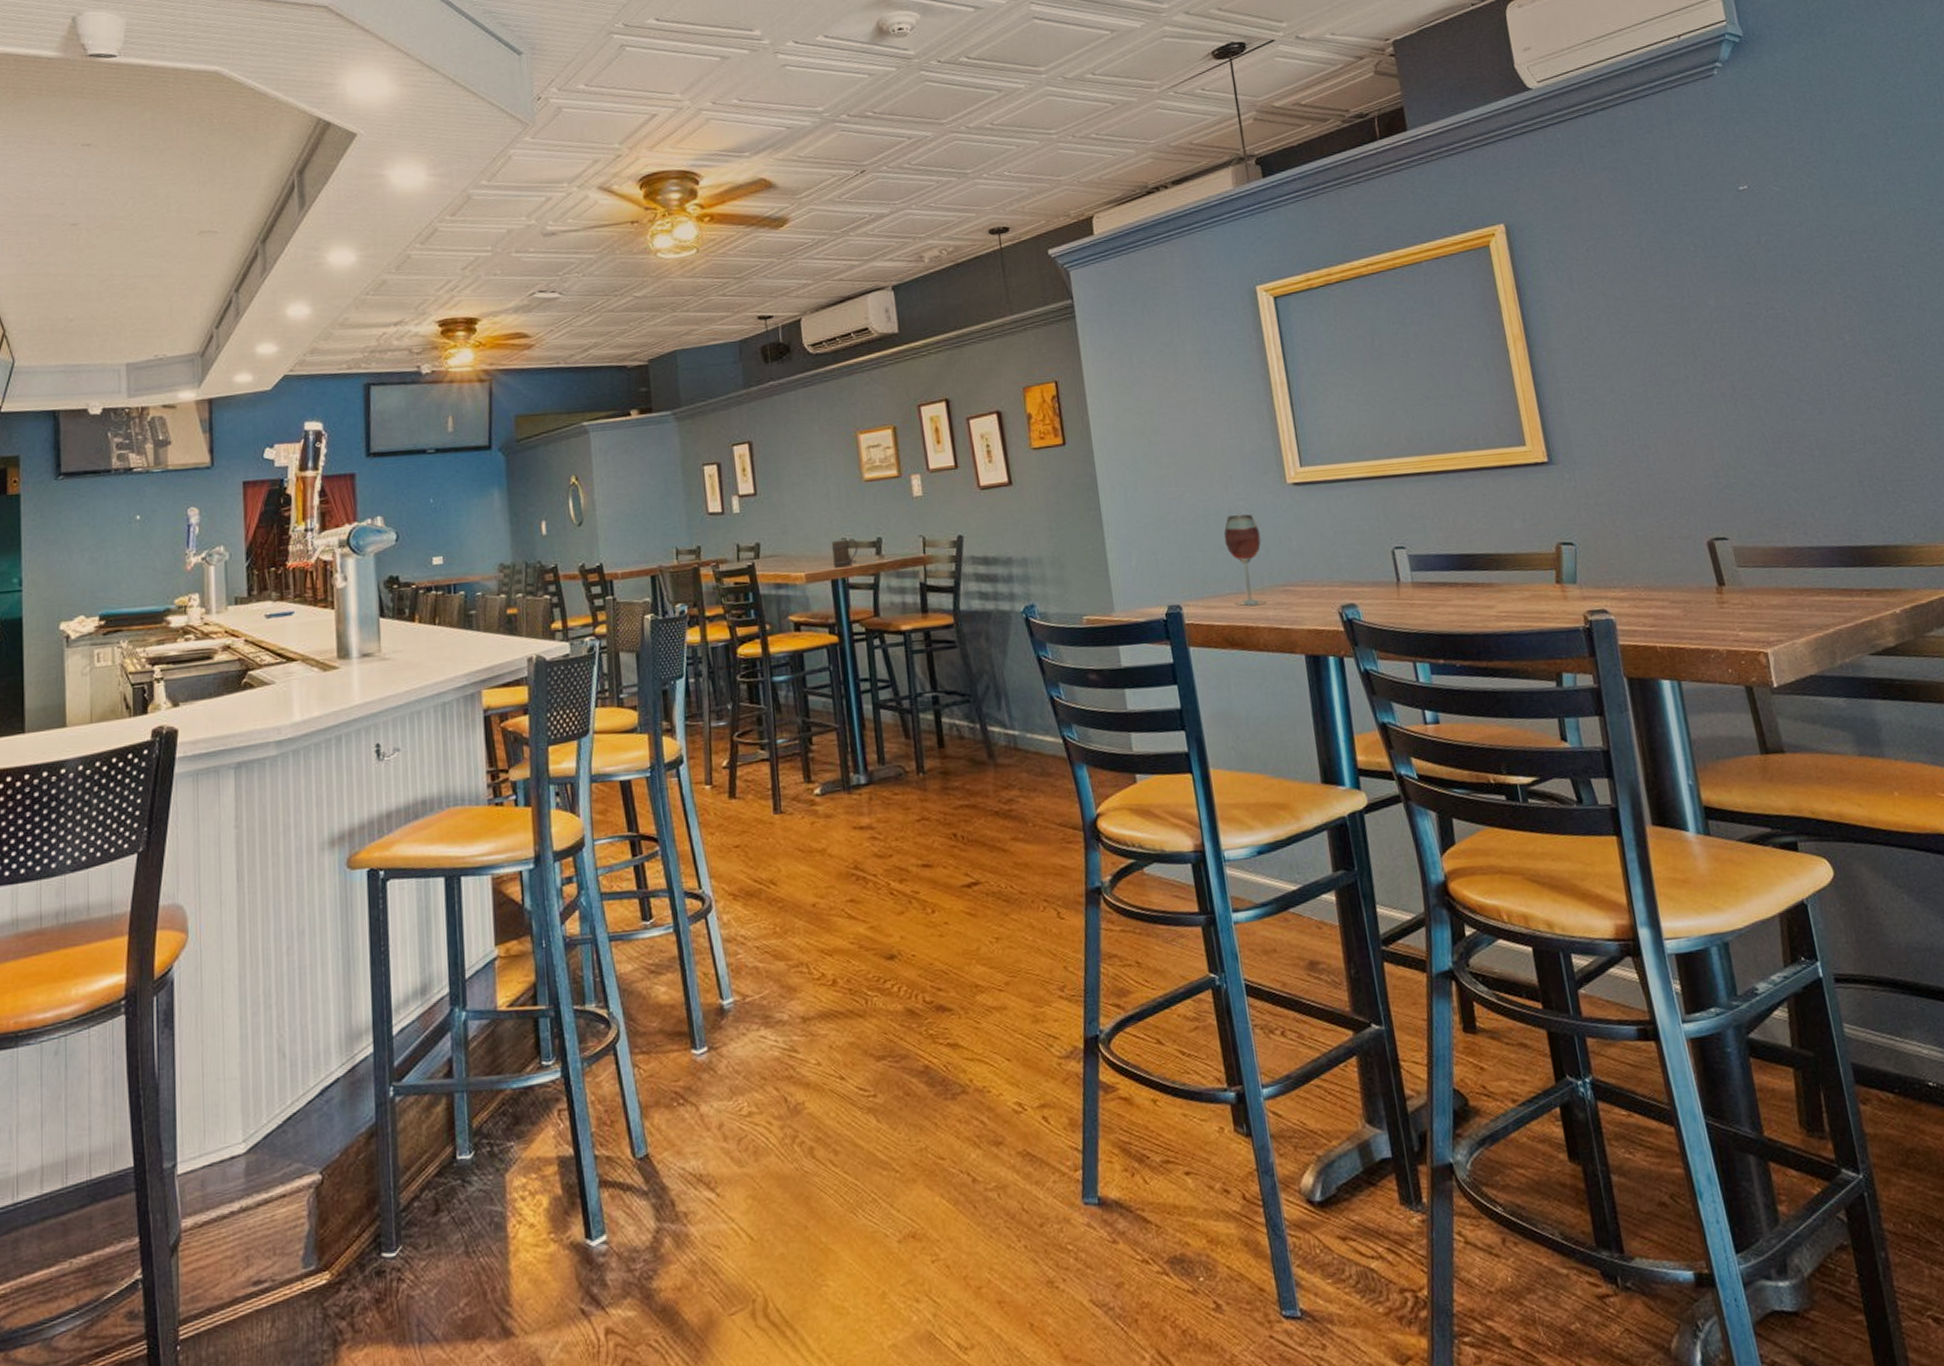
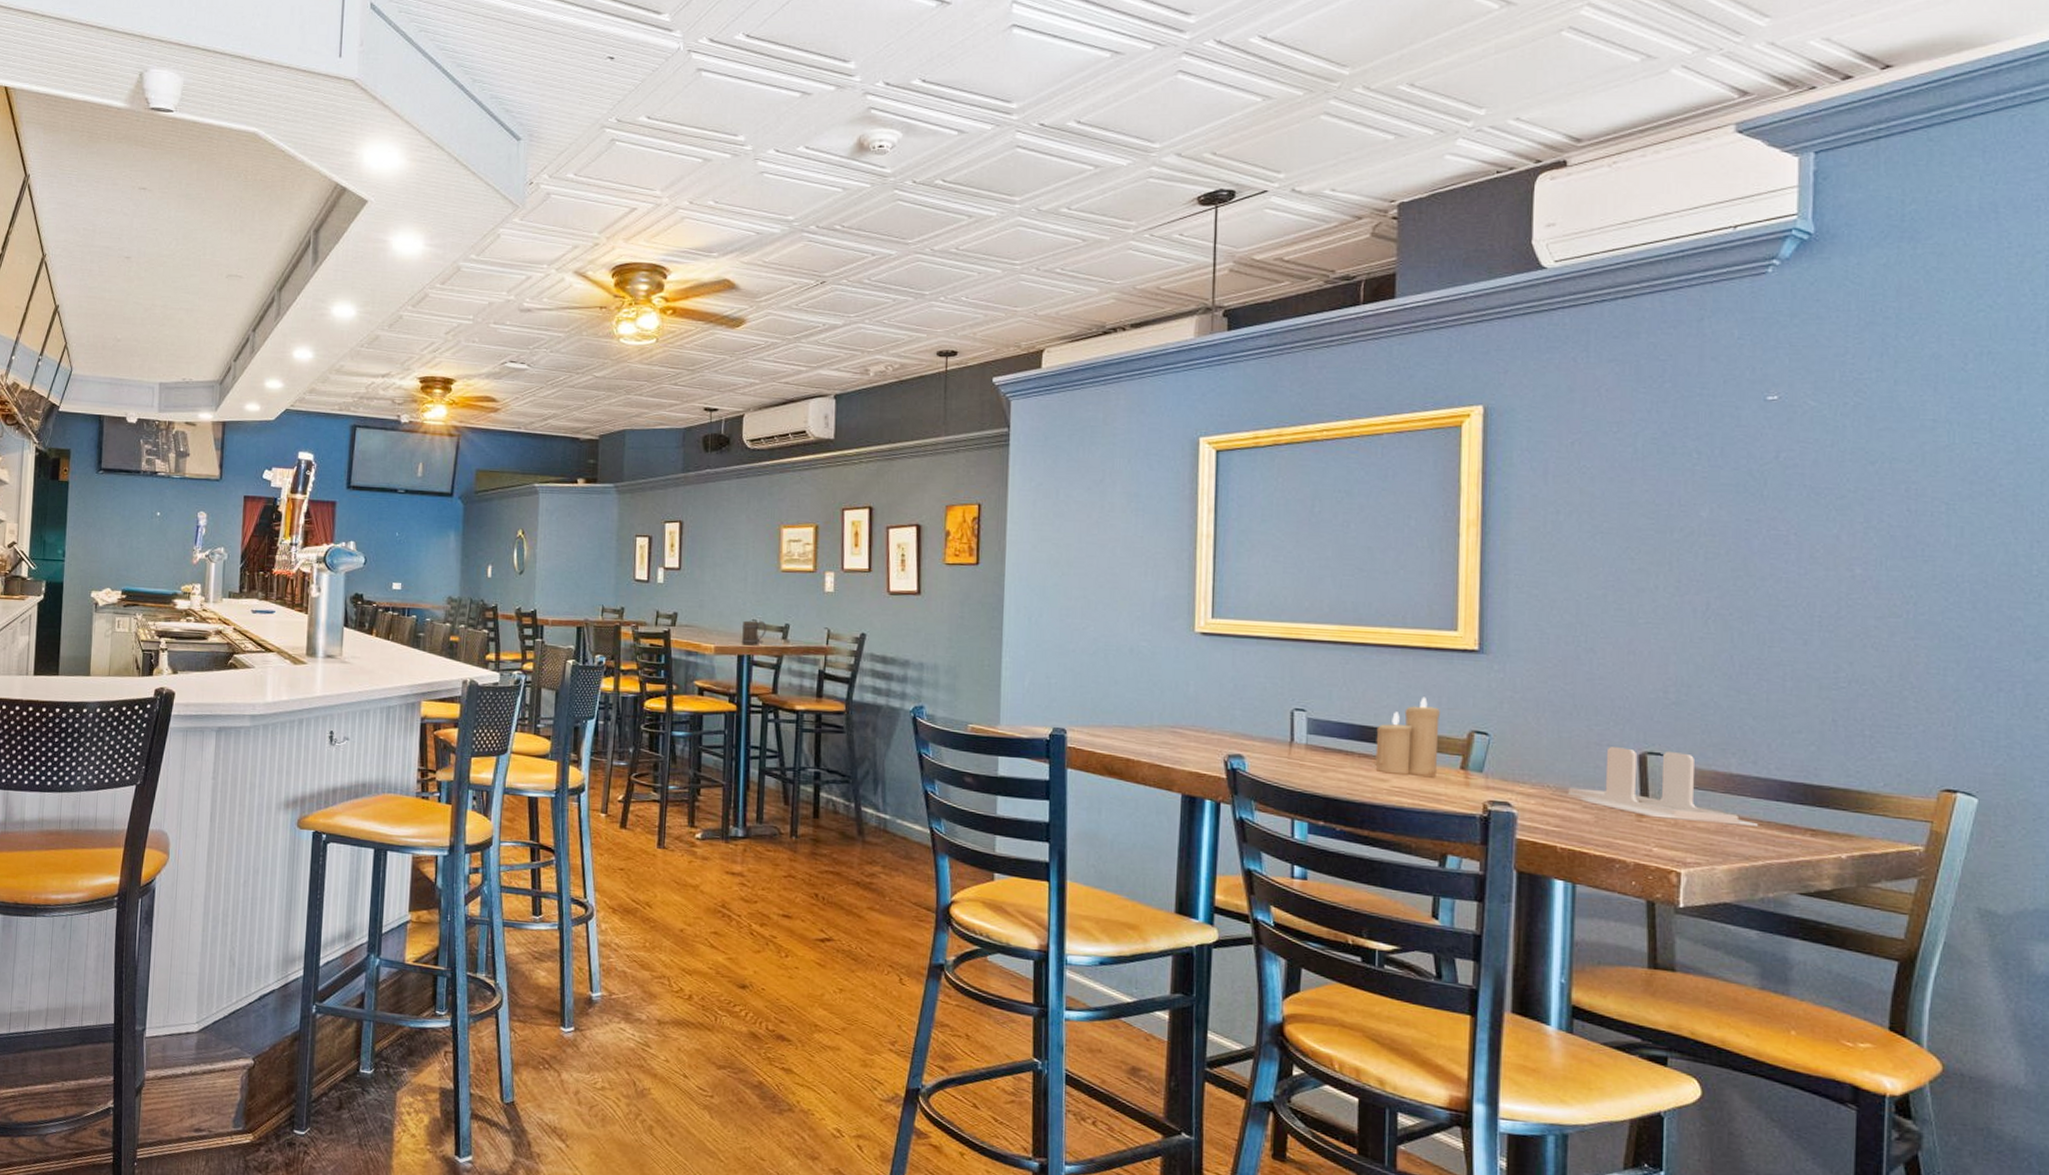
wineglass: present [1223,514,1266,607] -> none [1120,654,1158,742]
candle: none [1473,516,1536,600] -> present [1375,697,1440,778]
napkin holder: none [1640,534,1823,603] -> present [1551,747,1759,828]

